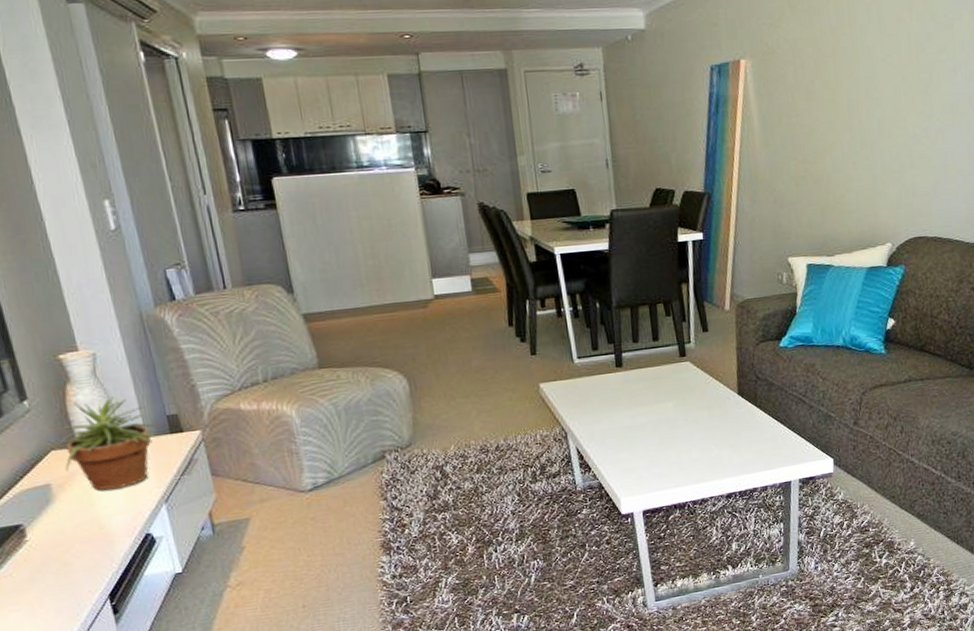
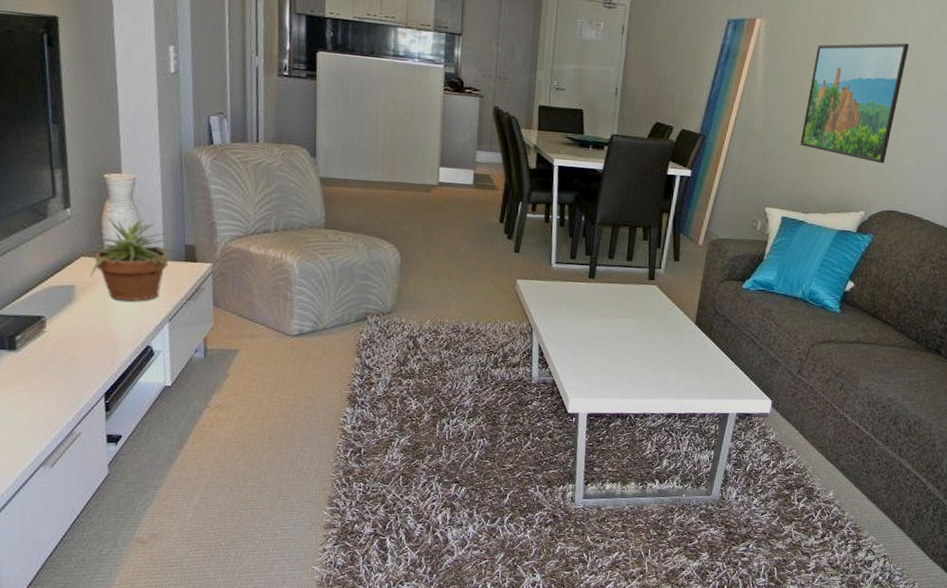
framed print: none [809,59,905,190] -> present [800,43,910,164]

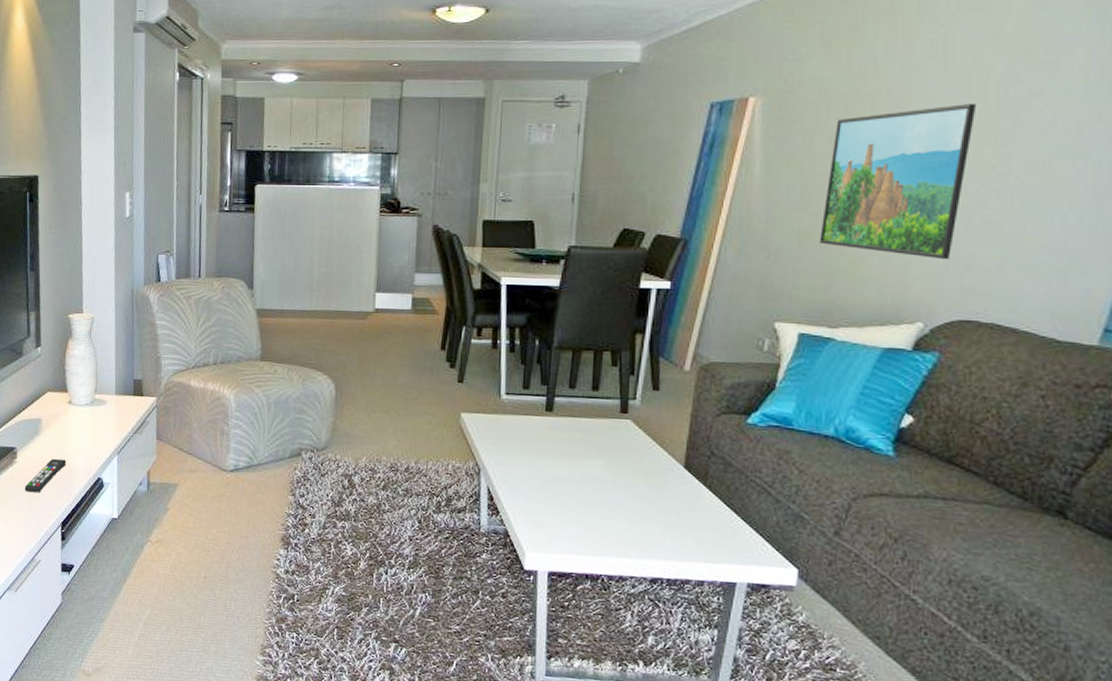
remote control: none [57,327,108,363] -> present [24,458,67,493]
potted plant: present [79,217,175,302] -> none [46,355,125,435]

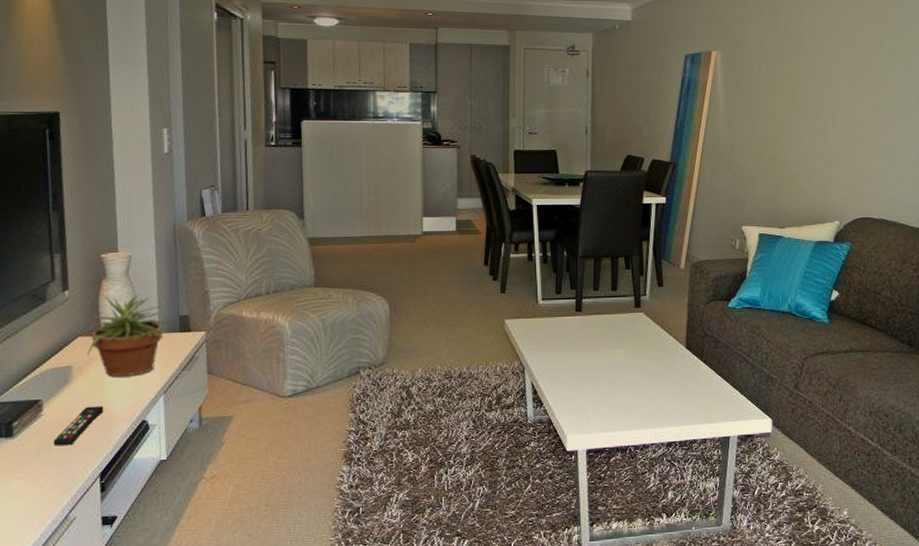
potted plant: none [46,355,125,435] -> present [76,294,169,377]
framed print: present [819,104,977,260] -> none [767,60,860,174]

